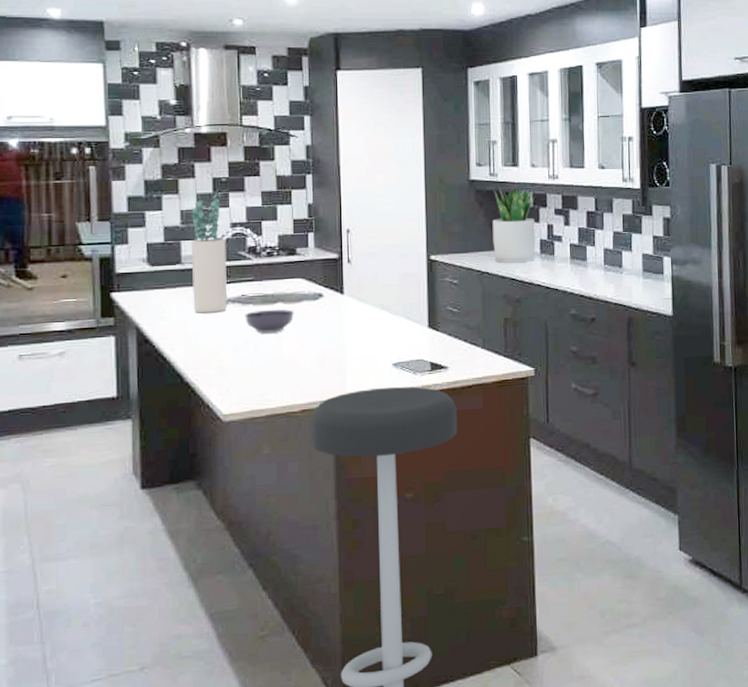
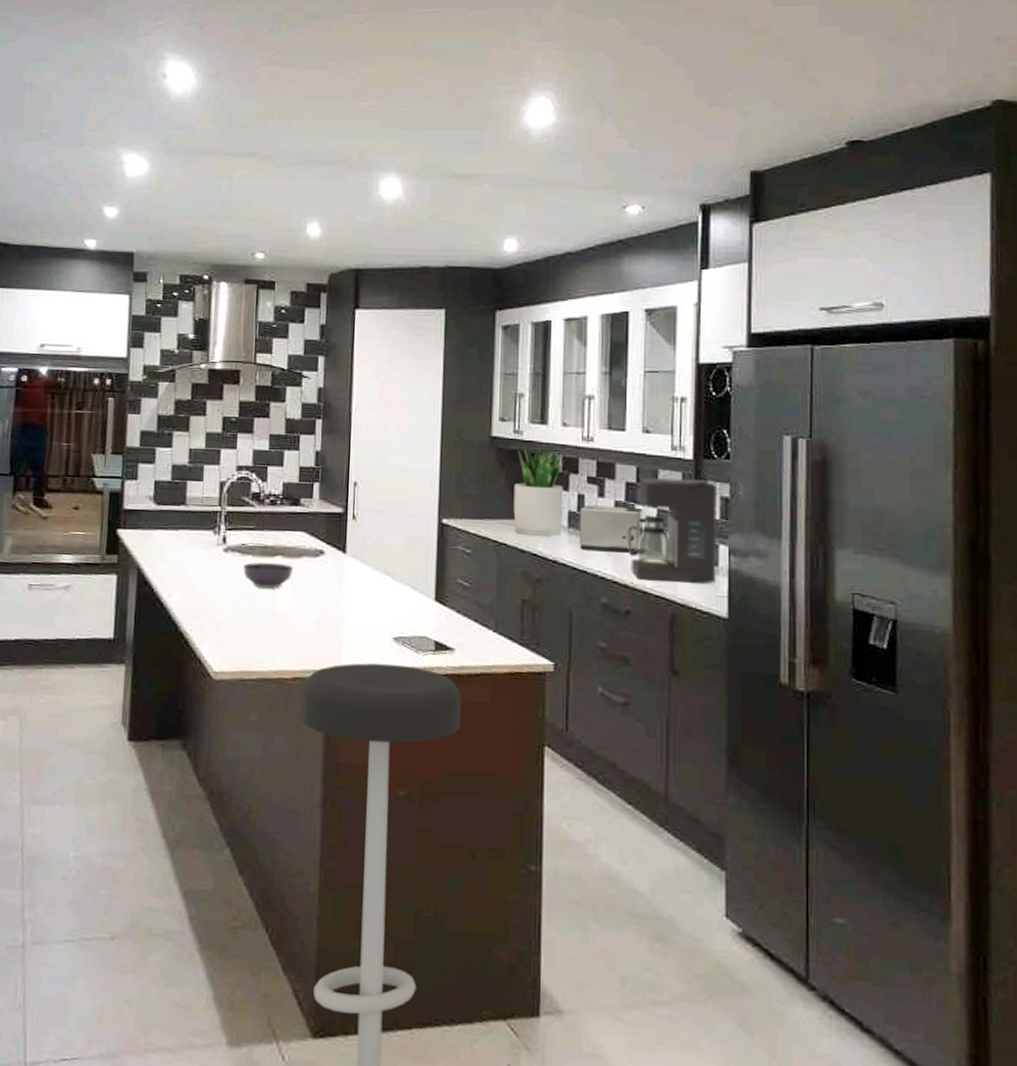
vase: present [191,189,227,314] -> none [193,429,231,561]
toaster: none [549,232,604,272] -> present [578,505,646,553]
coffee maker: none [589,205,662,292] -> present [626,478,717,583]

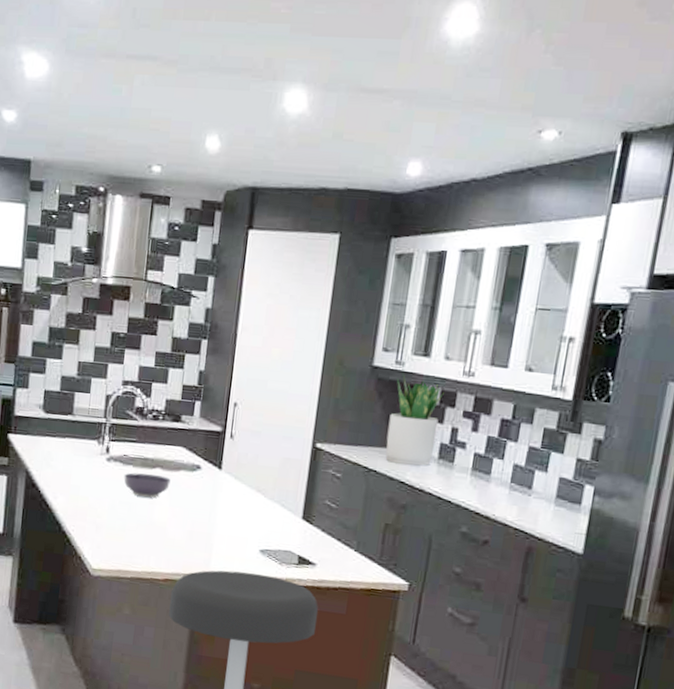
toaster: present [578,505,646,553] -> none [446,438,516,487]
coffee maker: present [626,478,717,583] -> none [494,415,592,520]

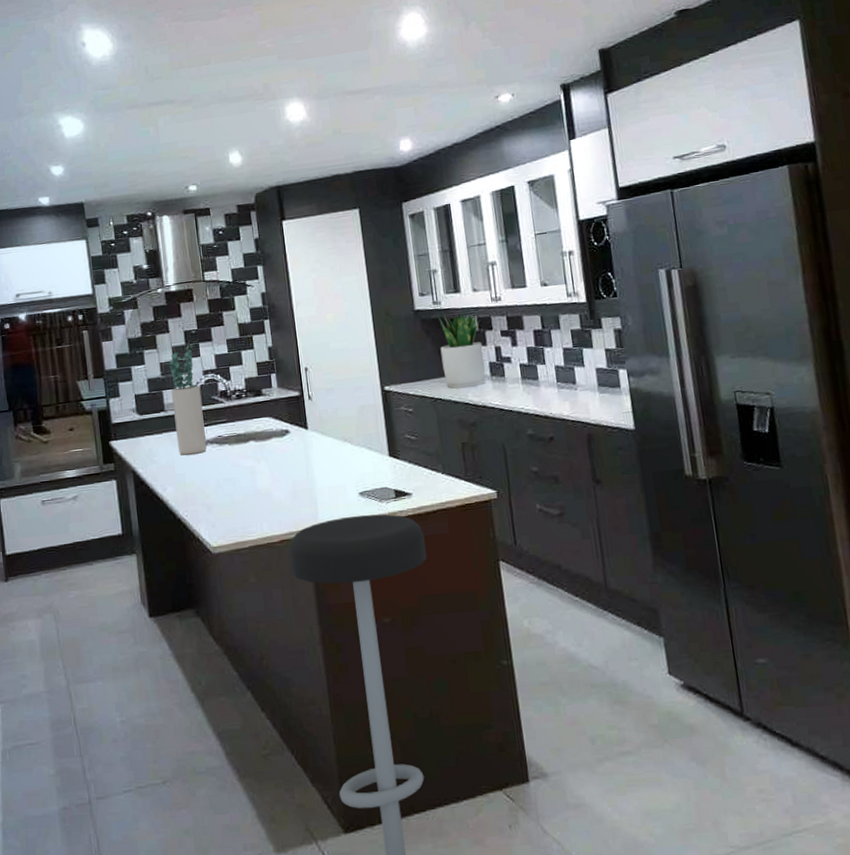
vase: none [78,344,117,469] -> present [169,340,207,456]
bowl: present [123,472,171,497] -> none [222,447,266,470]

